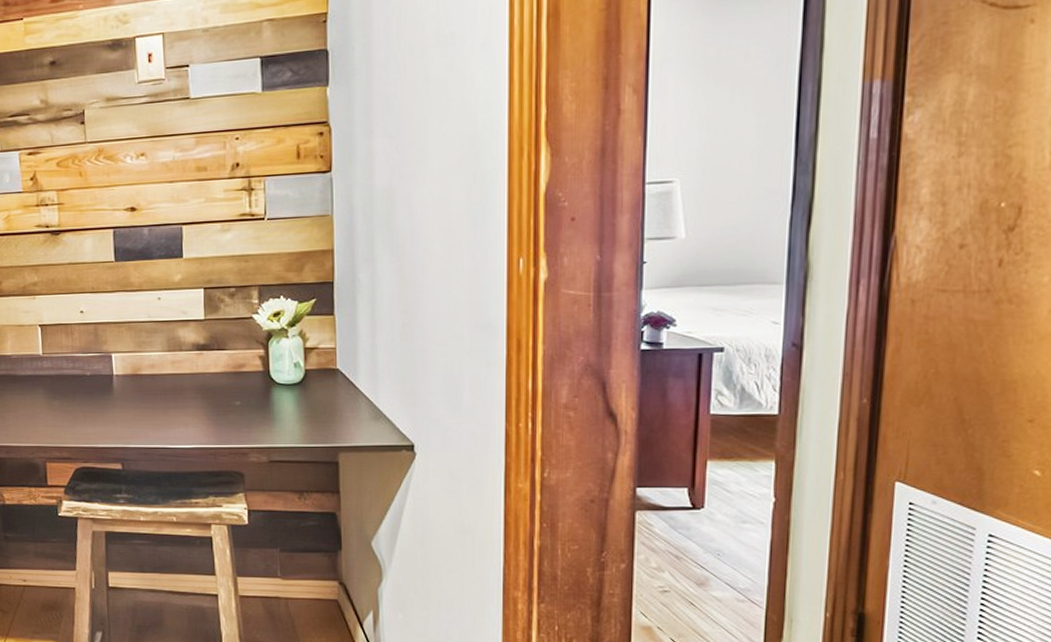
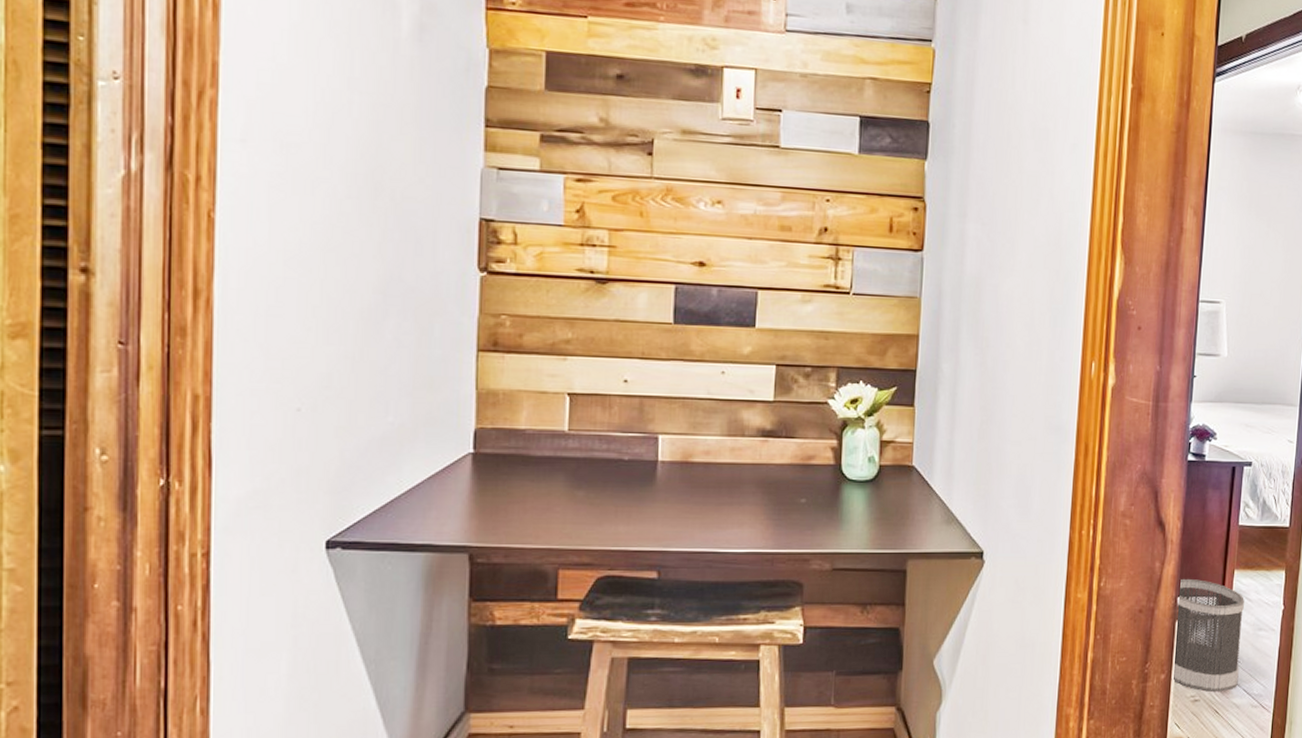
wastebasket: none [633,469,722,585] -> present [1171,578,1244,693]

